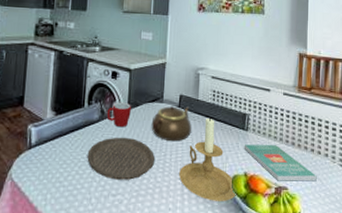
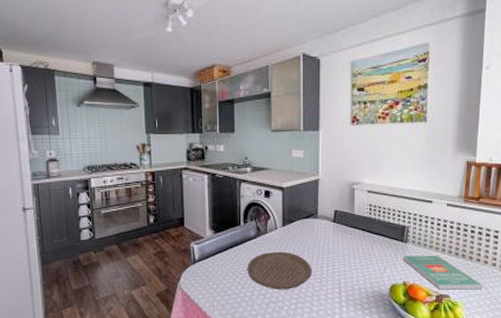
mug: present [107,102,131,128] -> none [262,219,286,243]
teapot: present [151,106,191,142] -> none [307,221,347,255]
candle holder: present [179,116,237,201] -> none [337,230,396,308]

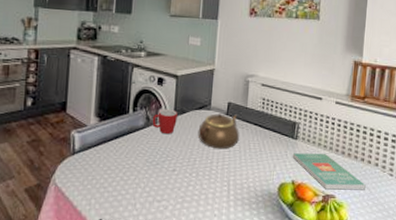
plate: present [247,251,312,289] -> none [132,144,202,187]
mug: none [262,219,286,243] -> present [152,109,178,135]
teapot: none [307,221,347,255] -> present [198,114,239,149]

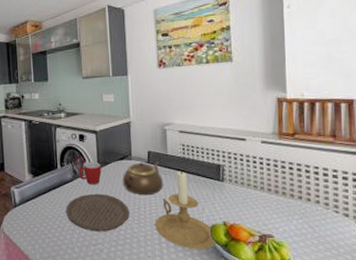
plate: none [132,144,202,187] -> present [66,193,130,232]
candle holder: none [225,124,284,208] -> present [155,169,217,249]
book: present [292,153,366,190] -> none [220,194,307,229]

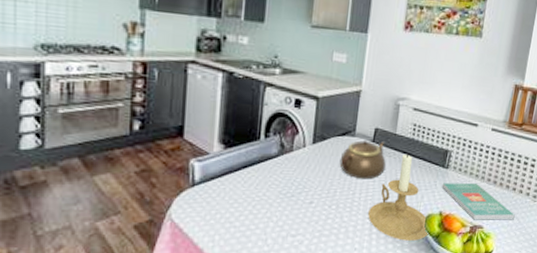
plate: present [66,193,130,232] -> none [263,174,343,220]
mug: present [79,162,101,185] -> none [287,135,317,164]
book: none [220,194,307,229] -> present [442,183,515,220]

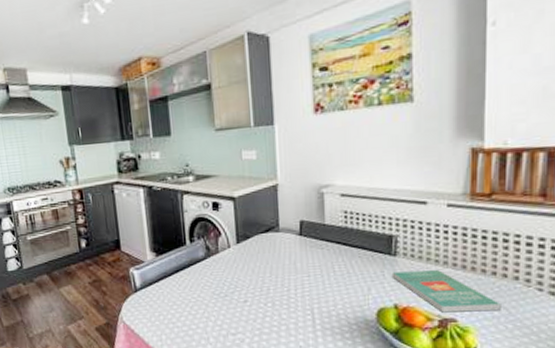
teapot: present [339,140,386,180] -> none [267,234,319,275]
candle holder: present [368,152,430,241] -> none [308,242,386,338]

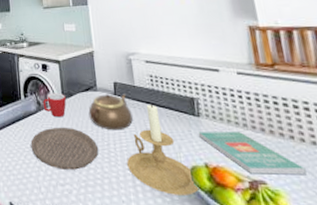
plate: none [197,273,277,319] -> present [30,127,99,170]
mug: none [212,235,241,264] -> present [43,93,66,118]
teapot: none [267,234,319,275] -> present [88,94,133,130]
candle holder: none [308,242,386,338] -> present [127,102,201,196]

